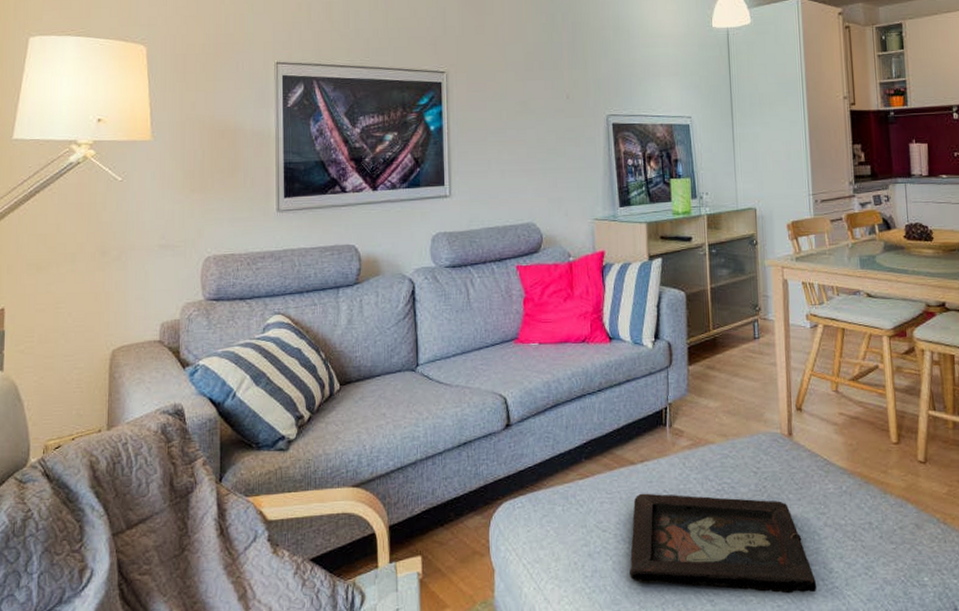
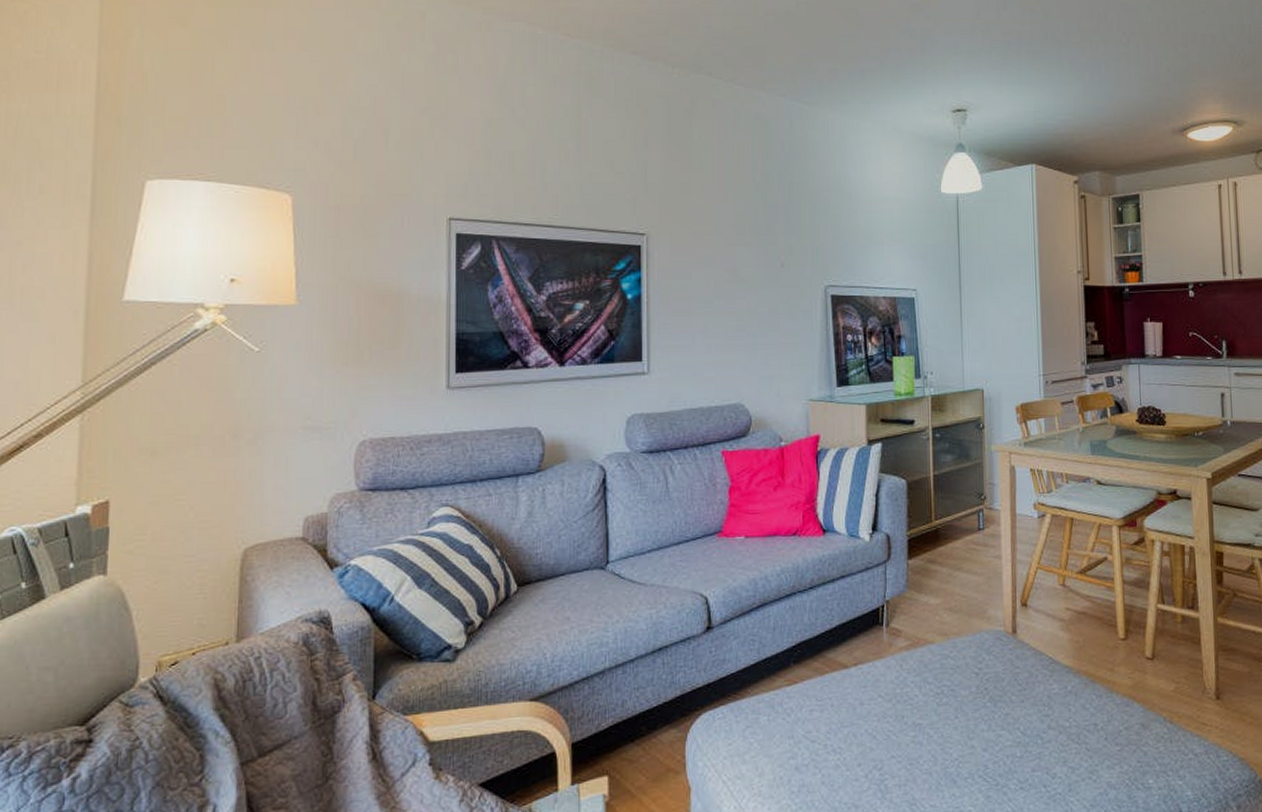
decorative tray: present [629,493,817,594] -> none [840,698,1039,803]

